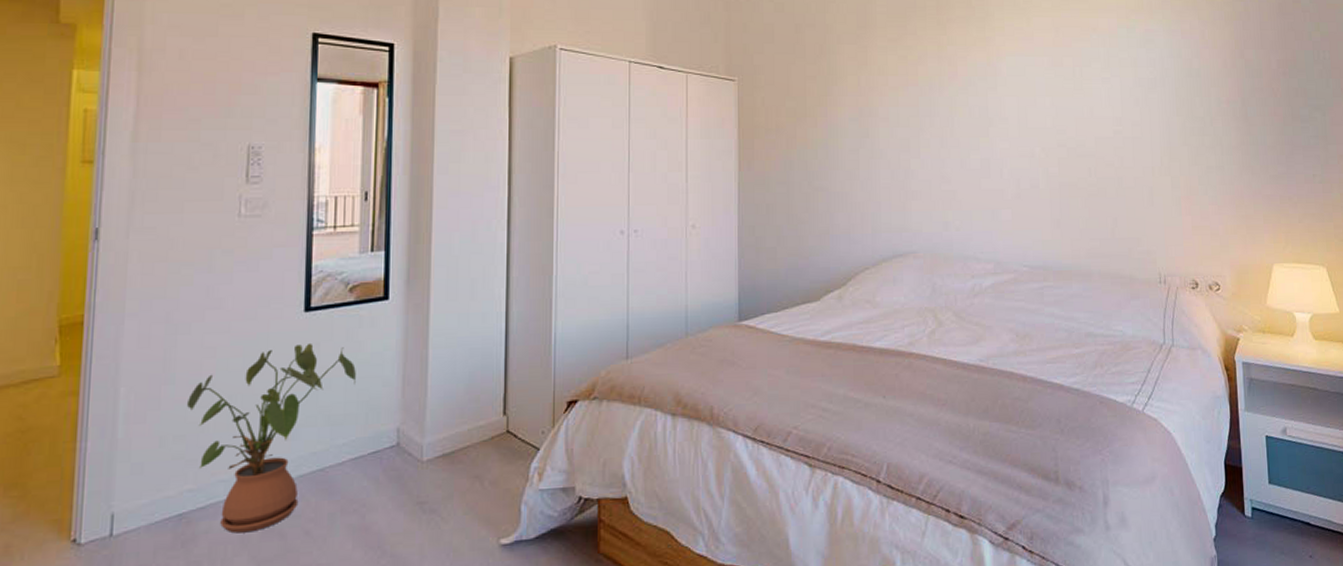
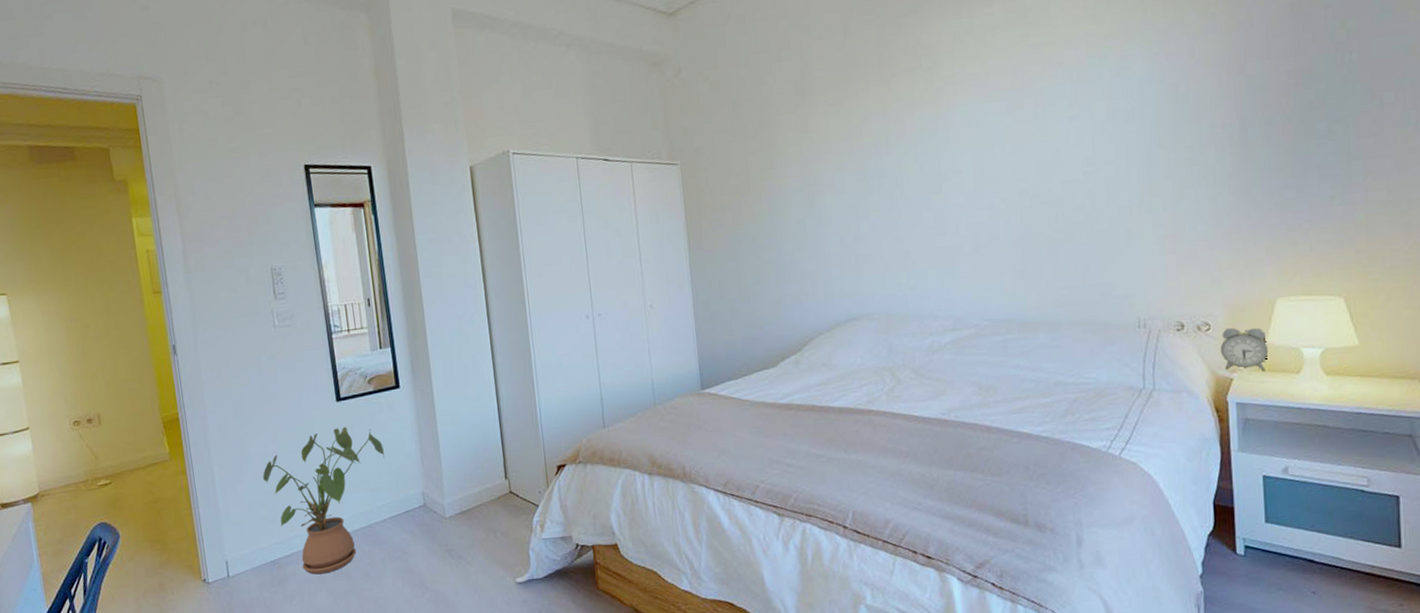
alarm clock: none [1228,289,1268,333] -> present [1220,327,1269,372]

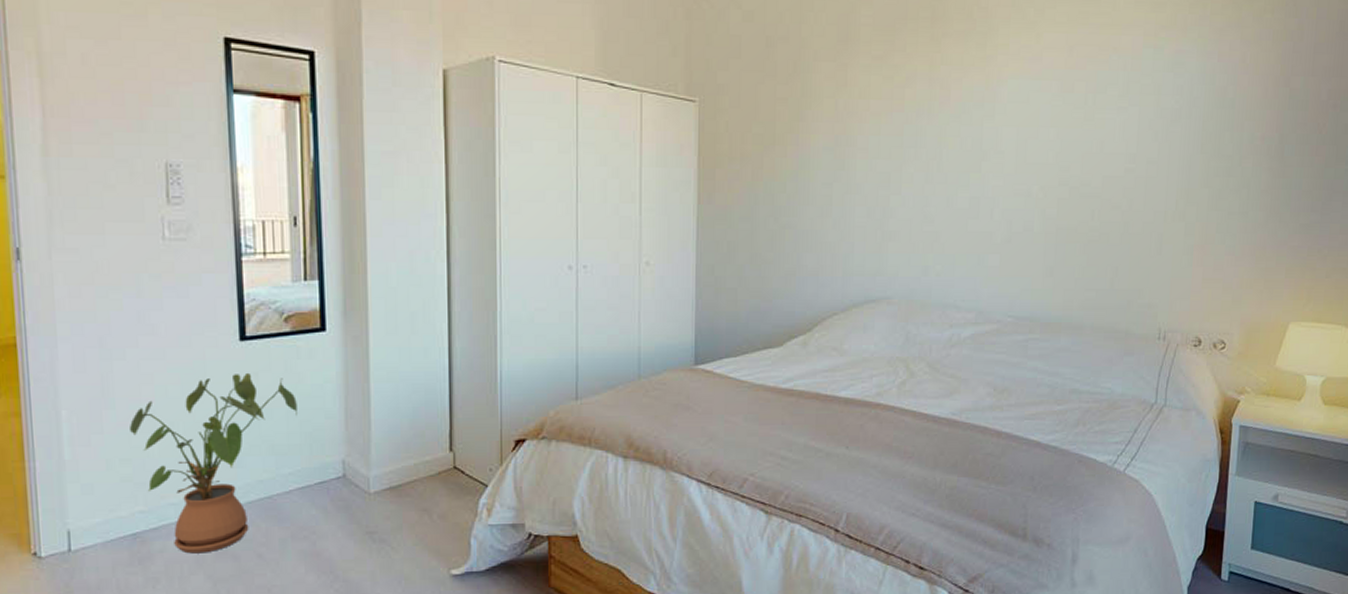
alarm clock: present [1220,327,1269,372] -> none [1231,348,1276,396]

